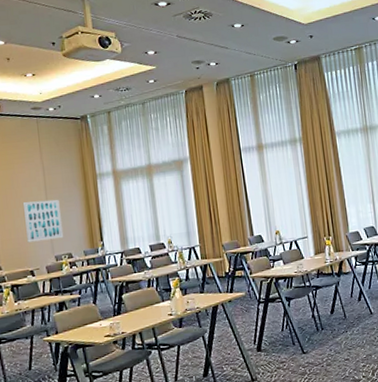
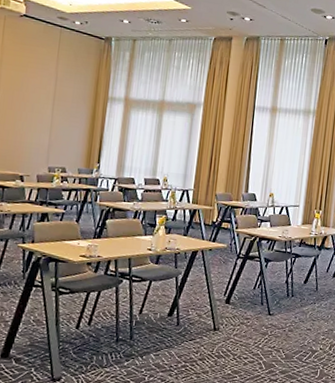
wall art: present [22,199,64,243] -> none [24,106,65,152]

